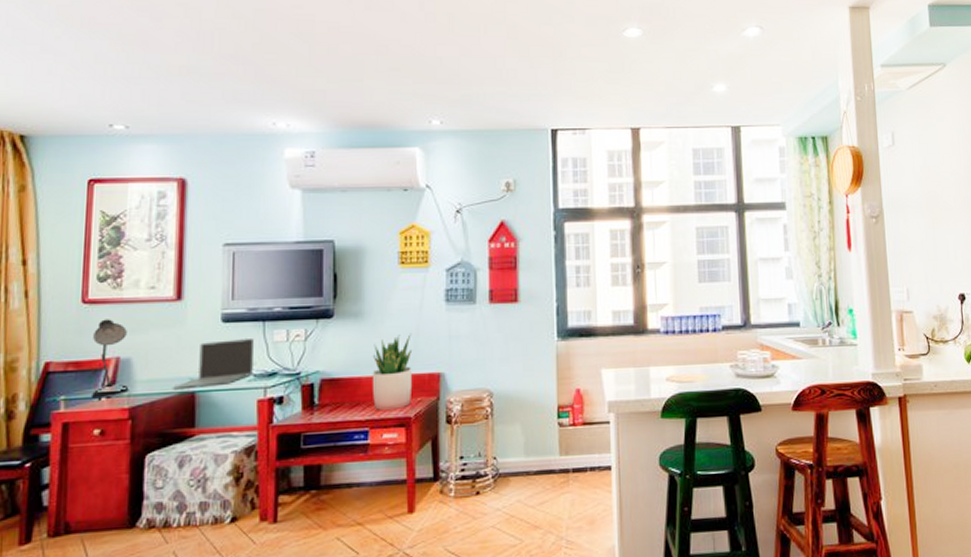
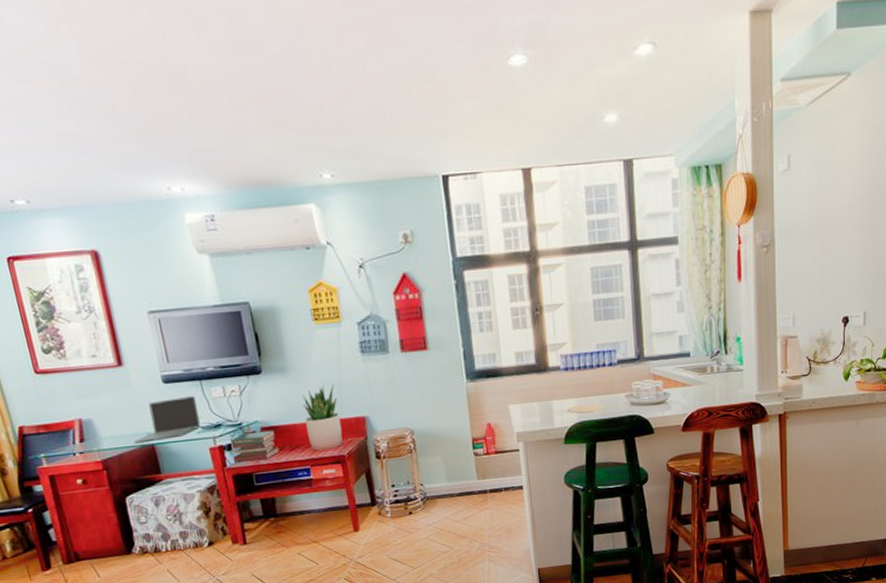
desk lamp: present [90,319,129,399] -> none [53,386,98,455]
books: none [282,382,338,420] -> present [230,430,280,463]

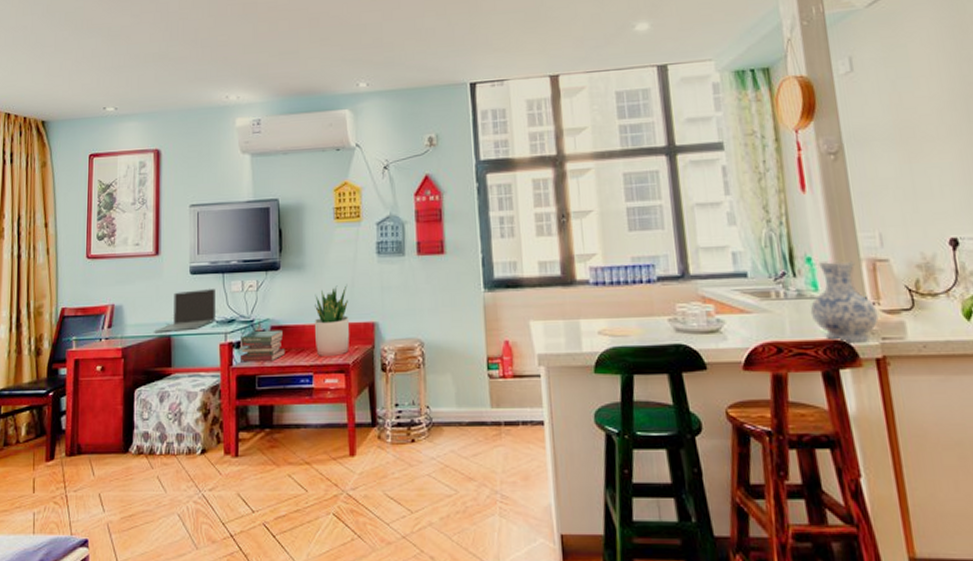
vase: none [735,338,784,404] -> present [810,260,879,343]

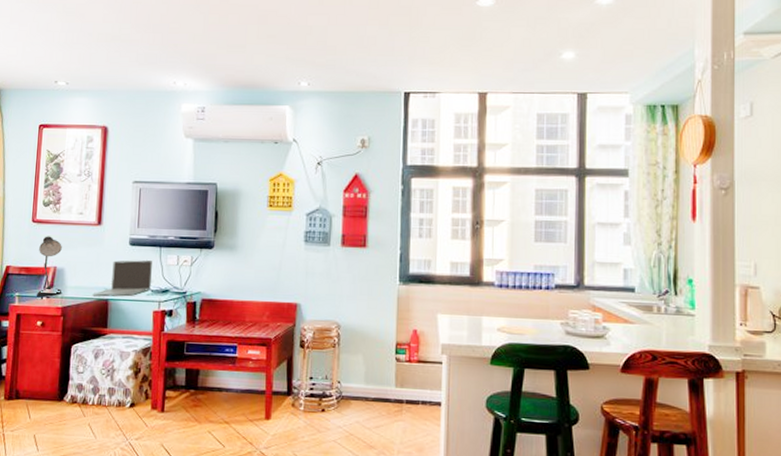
desk lamp: none [94,271,122,340] -> present [36,236,62,298]
books: present [239,329,286,363] -> none [171,301,214,331]
planter: present [314,285,350,358] -> none [241,267,275,331]
vase: present [810,260,879,343] -> none [685,283,743,357]

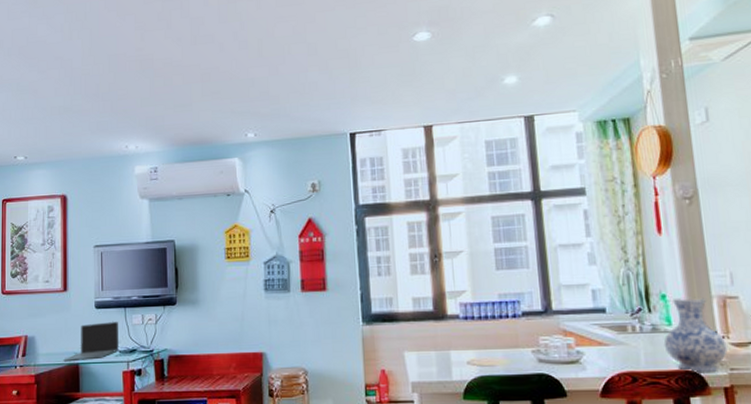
desk lamp: present [36,236,62,298] -> none [10,306,35,367]
vase: none [685,283,743,357] -> present [663,297,728,373]

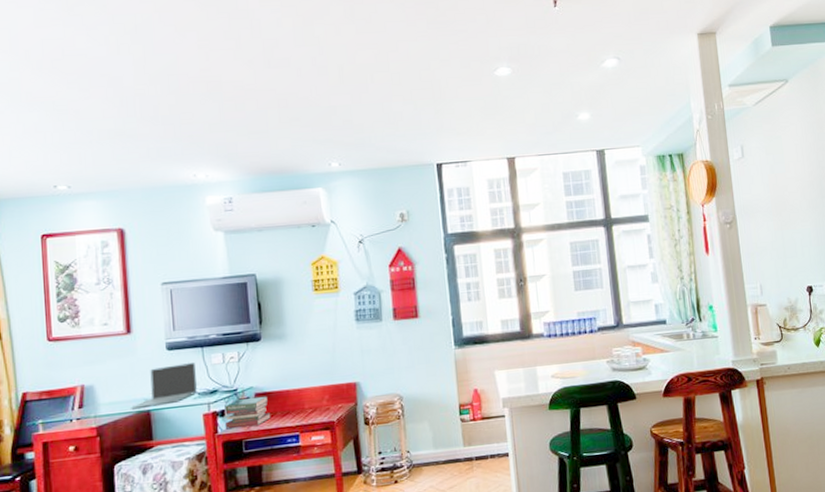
books: none [141,359,182,388] -> present [224,396,271,429]
vase: present [663,297,728,373] -> none [711,306,759,370]

